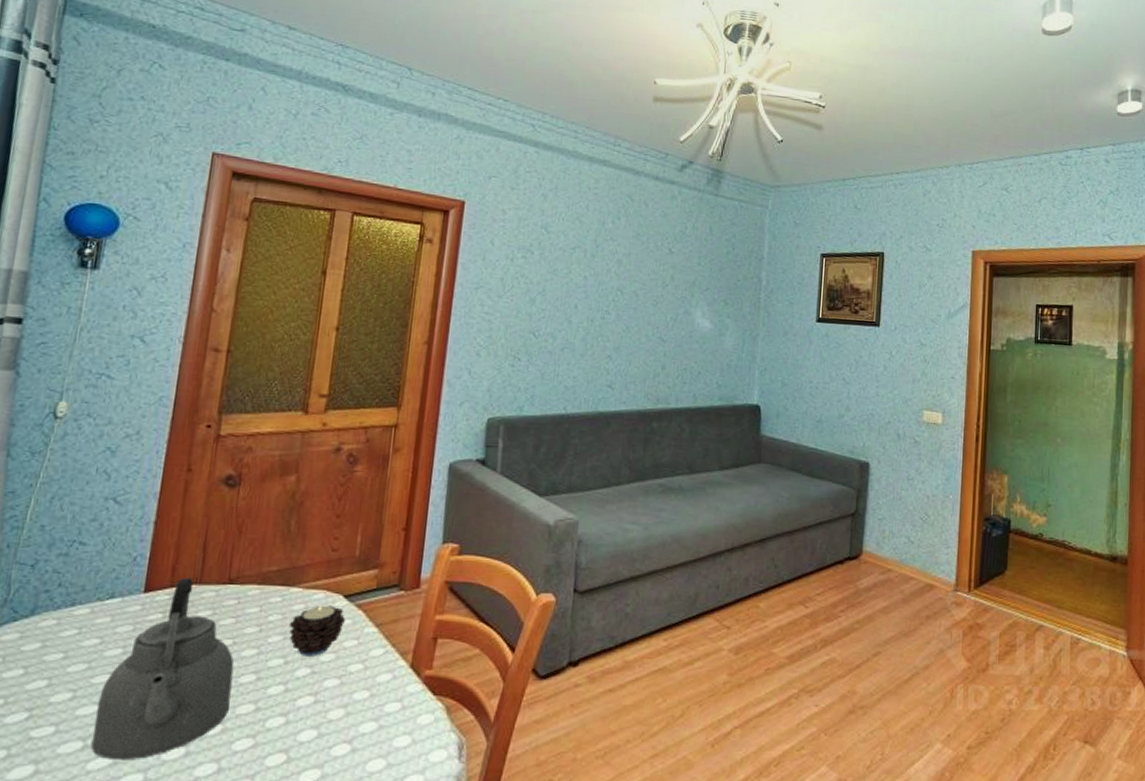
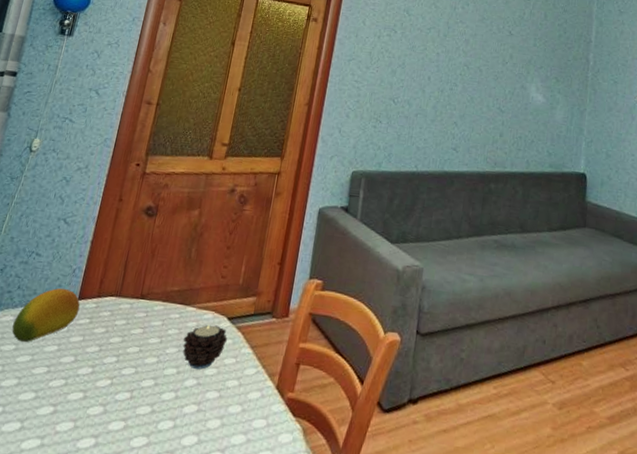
fruit: none [56,580,148,649] -> present [12,287,81,343]
kettle: present [90,577,234,761] -> none [26,290,139,445]

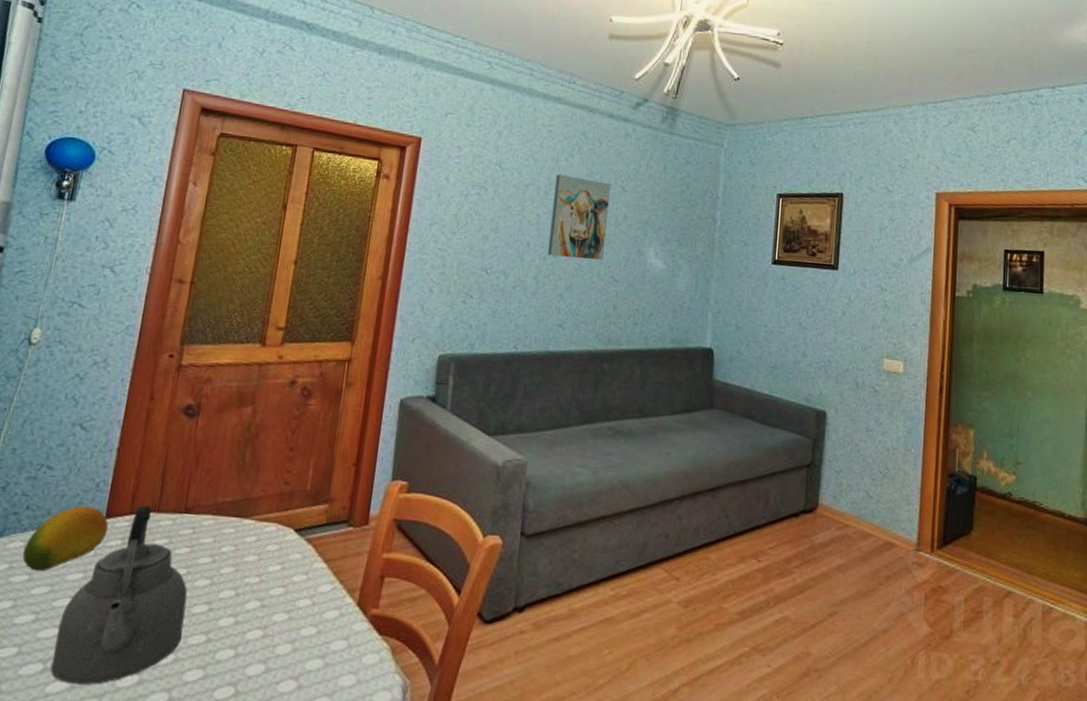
kettle: none [26,290,139,445] -> present [50,505,188,685]
candle: present [183,324,228,370] -> none [240,538,296,590]
wall art: none [445,19,500,94] -> present [547,174,611,260]

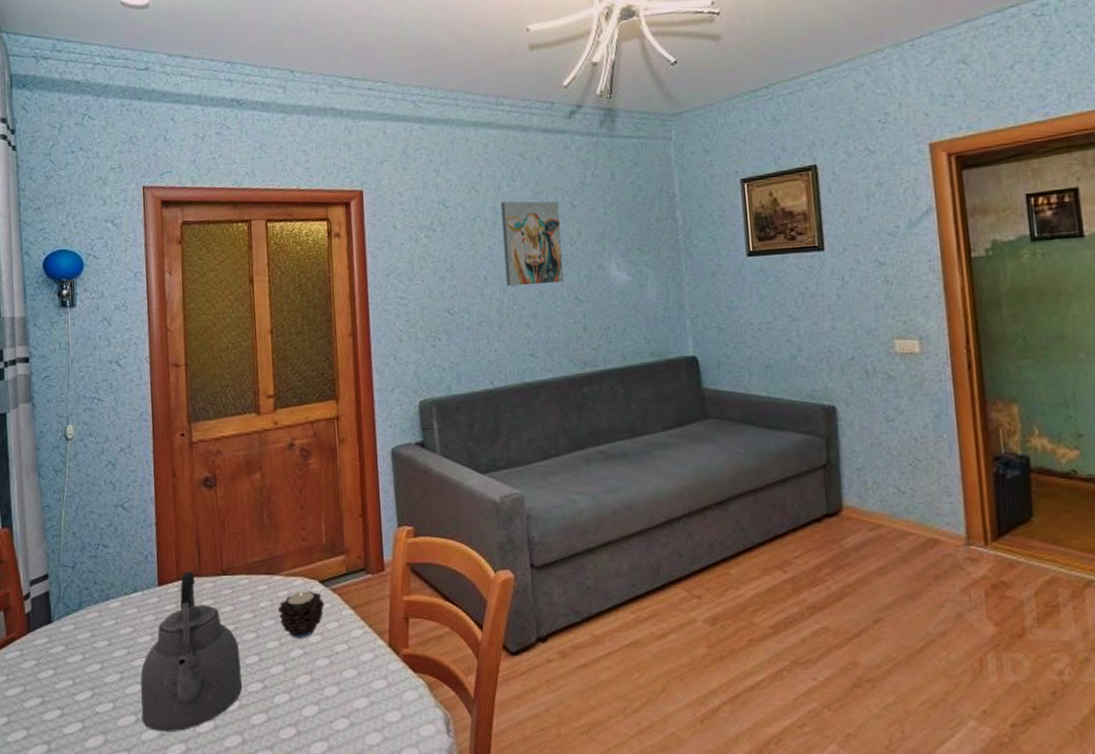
fruit: present [22,505,109,572] -> none [100,576,163,637]
candle: none [240,538,296,590] -> present [277,591,325,638]

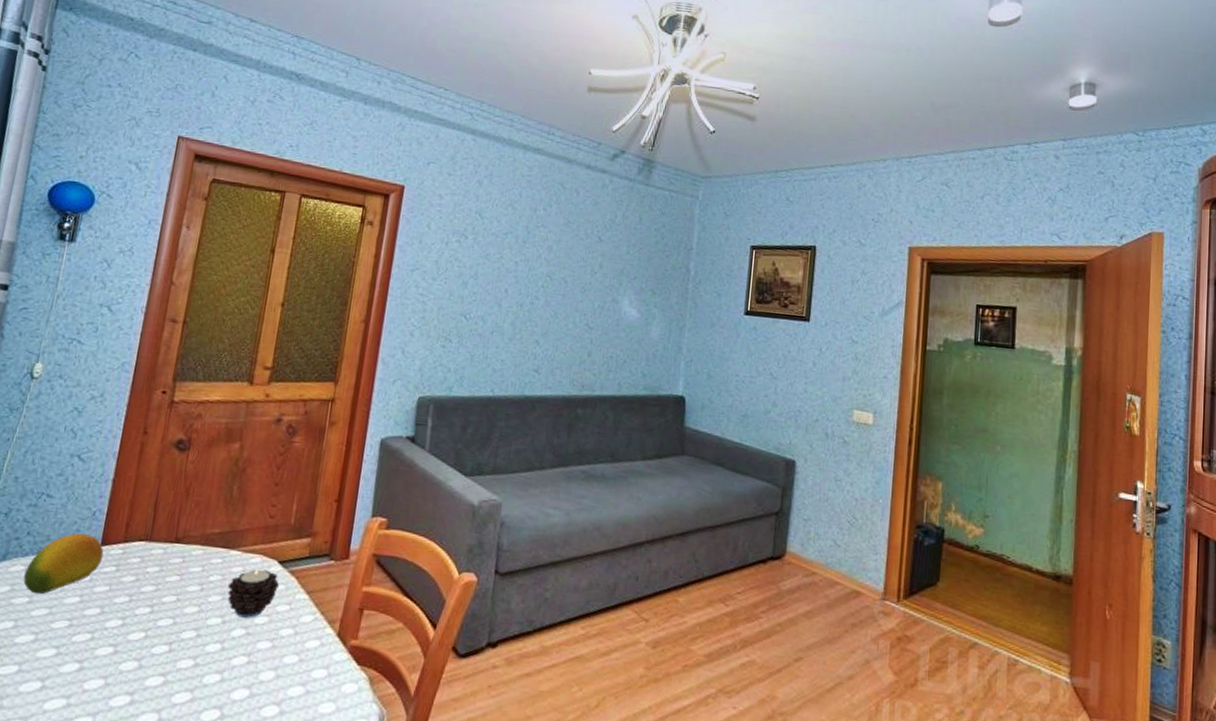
fruit: none [100,576,163,637] -> present [23,532,104,595]
kettle: present [140,571,242,732] -> none [48,534,177,704]
wall art: present [500,201,564,287] -> none [524,223,588,308]

